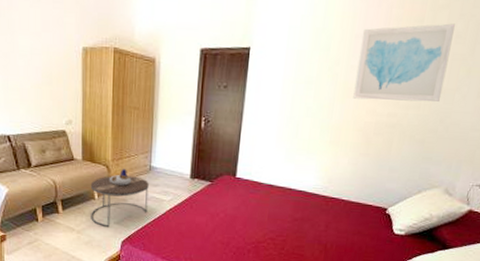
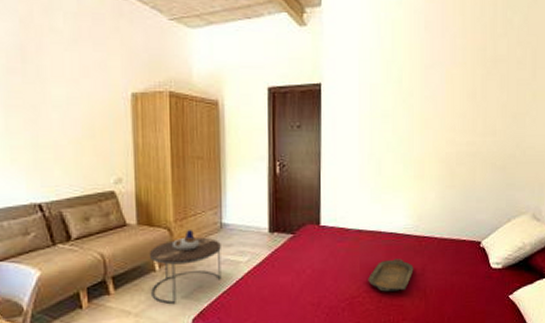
serving tray: none [274,214,318,242] -> present [368,259,414,292]
wall art: present [353,23,455,103] -> none [431,51,514,130]

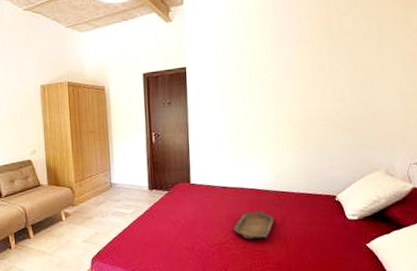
side table: present [149,230,222,304] -> none [57,189,113,246]

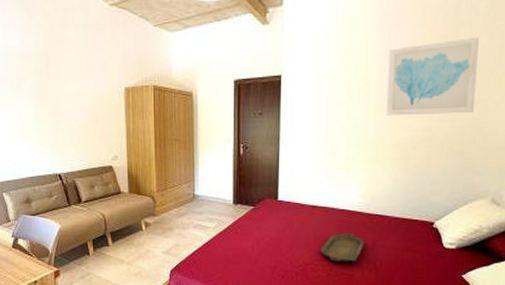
wall art: none [281,25,362,99] -> present [386,37,479,116]

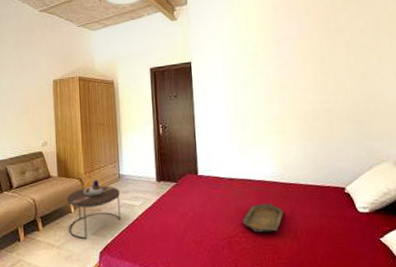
side table: none [137,199,194,257] -> present [66,180,121,239]
wall art: present [386,37,479,116] -> none [282,21,363,92]

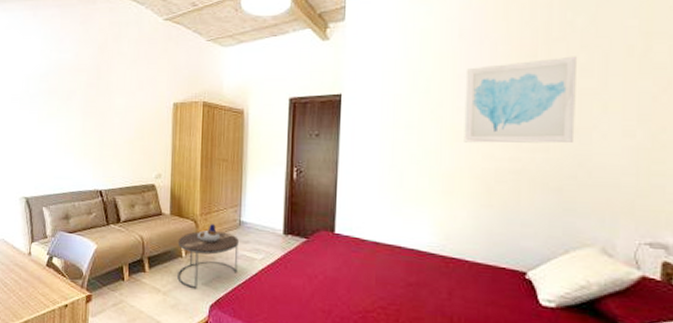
serving tray: present [242,203,284,233] -> none [384,277,438,314]
wall art: none [282,21,363,92] -> present [464,56,577,144]

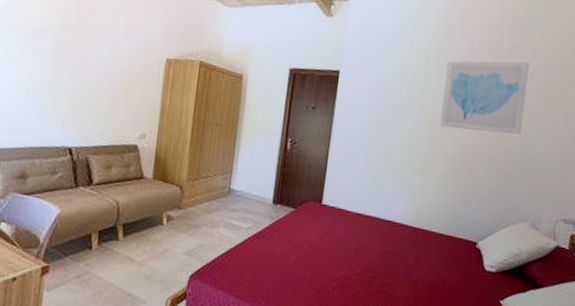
side table: present [177,224,239,288] -> none [156,191,227,258]

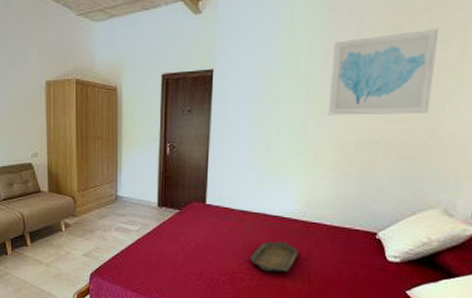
serving tray: none [361,246,408,279] -> present [250,241,299,272]

